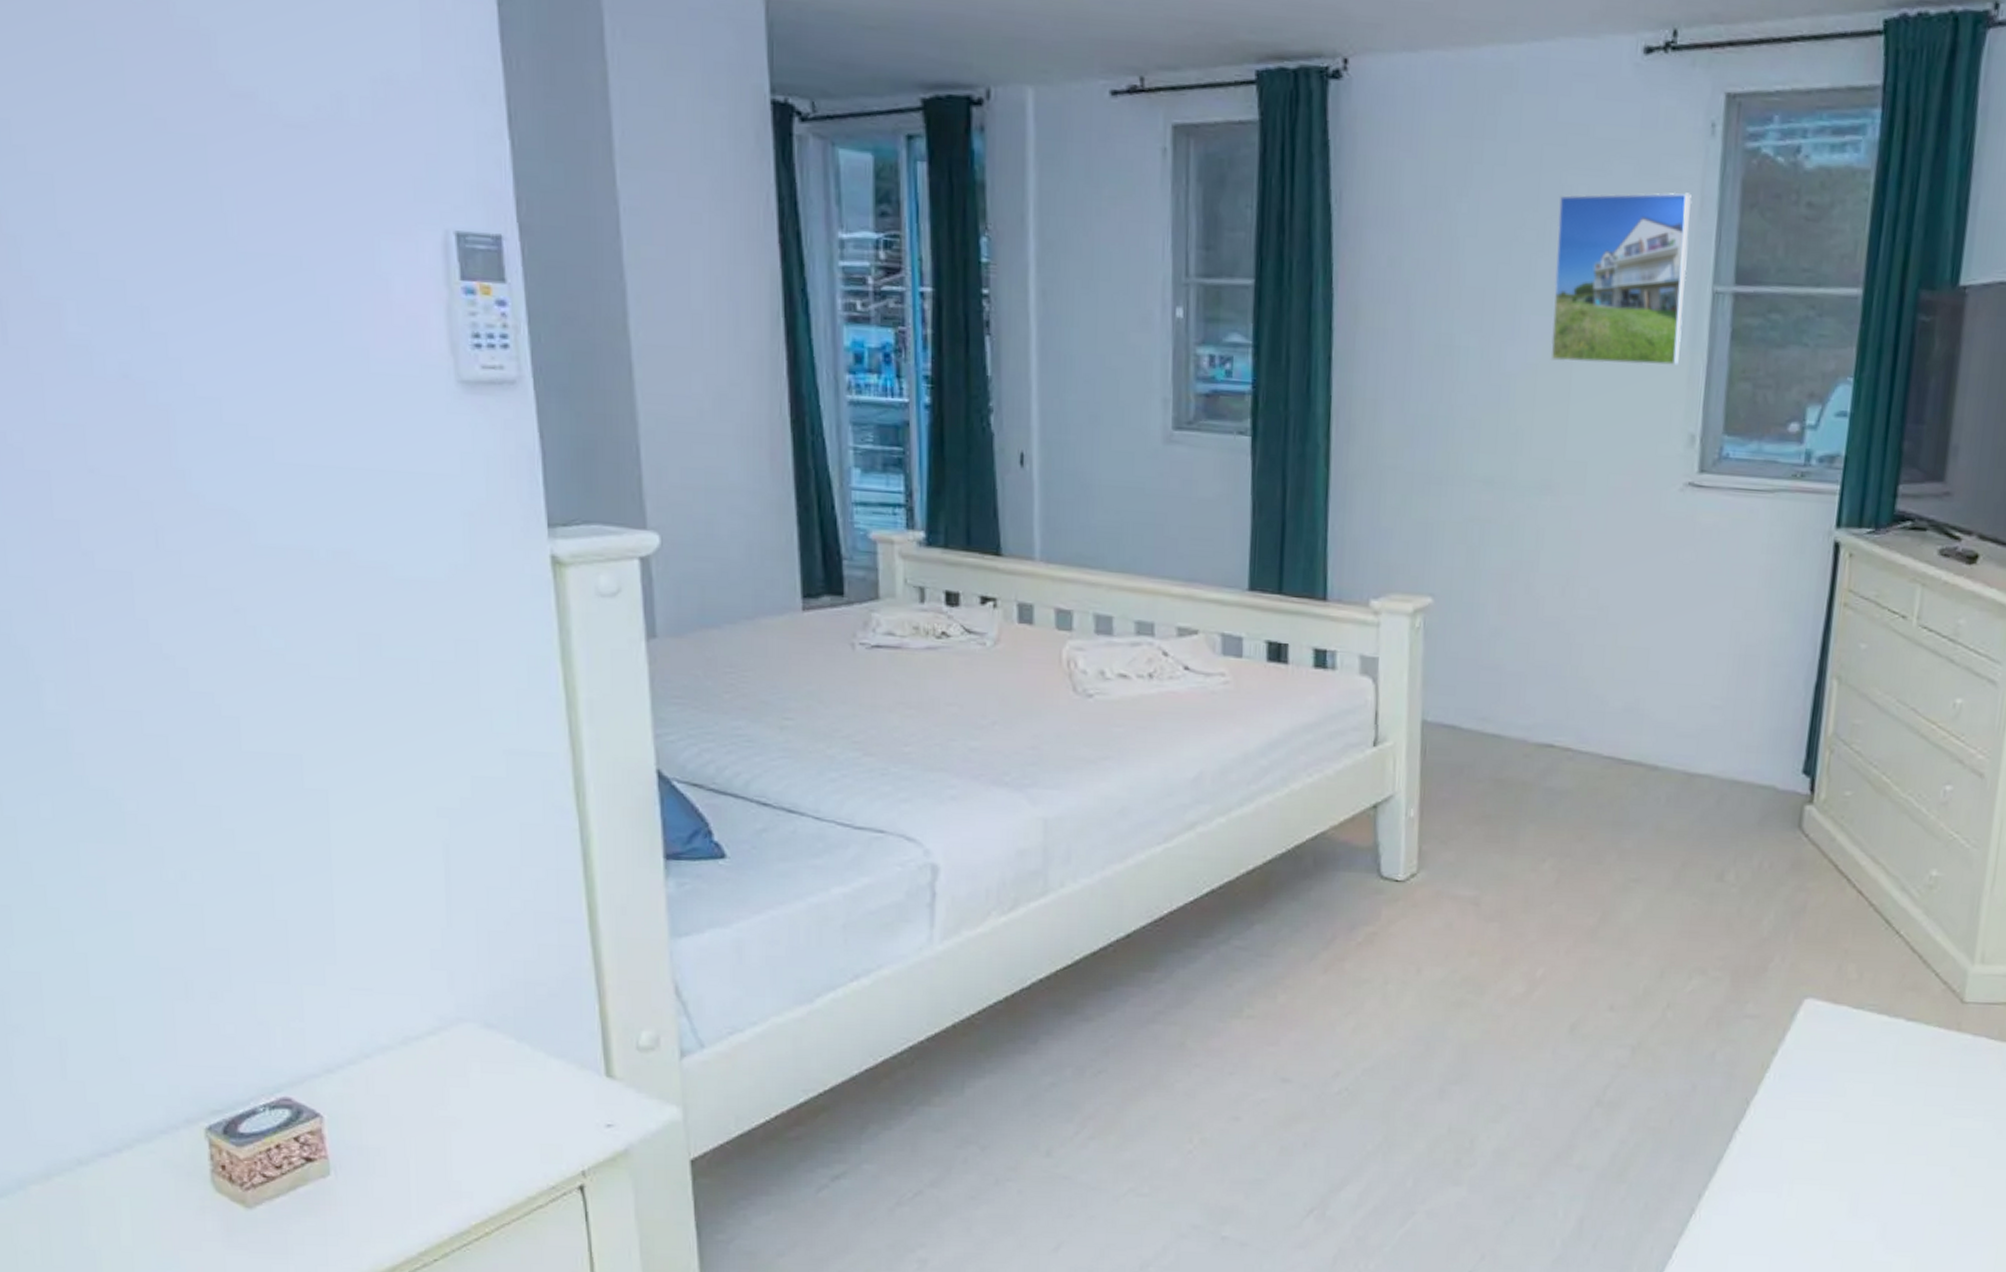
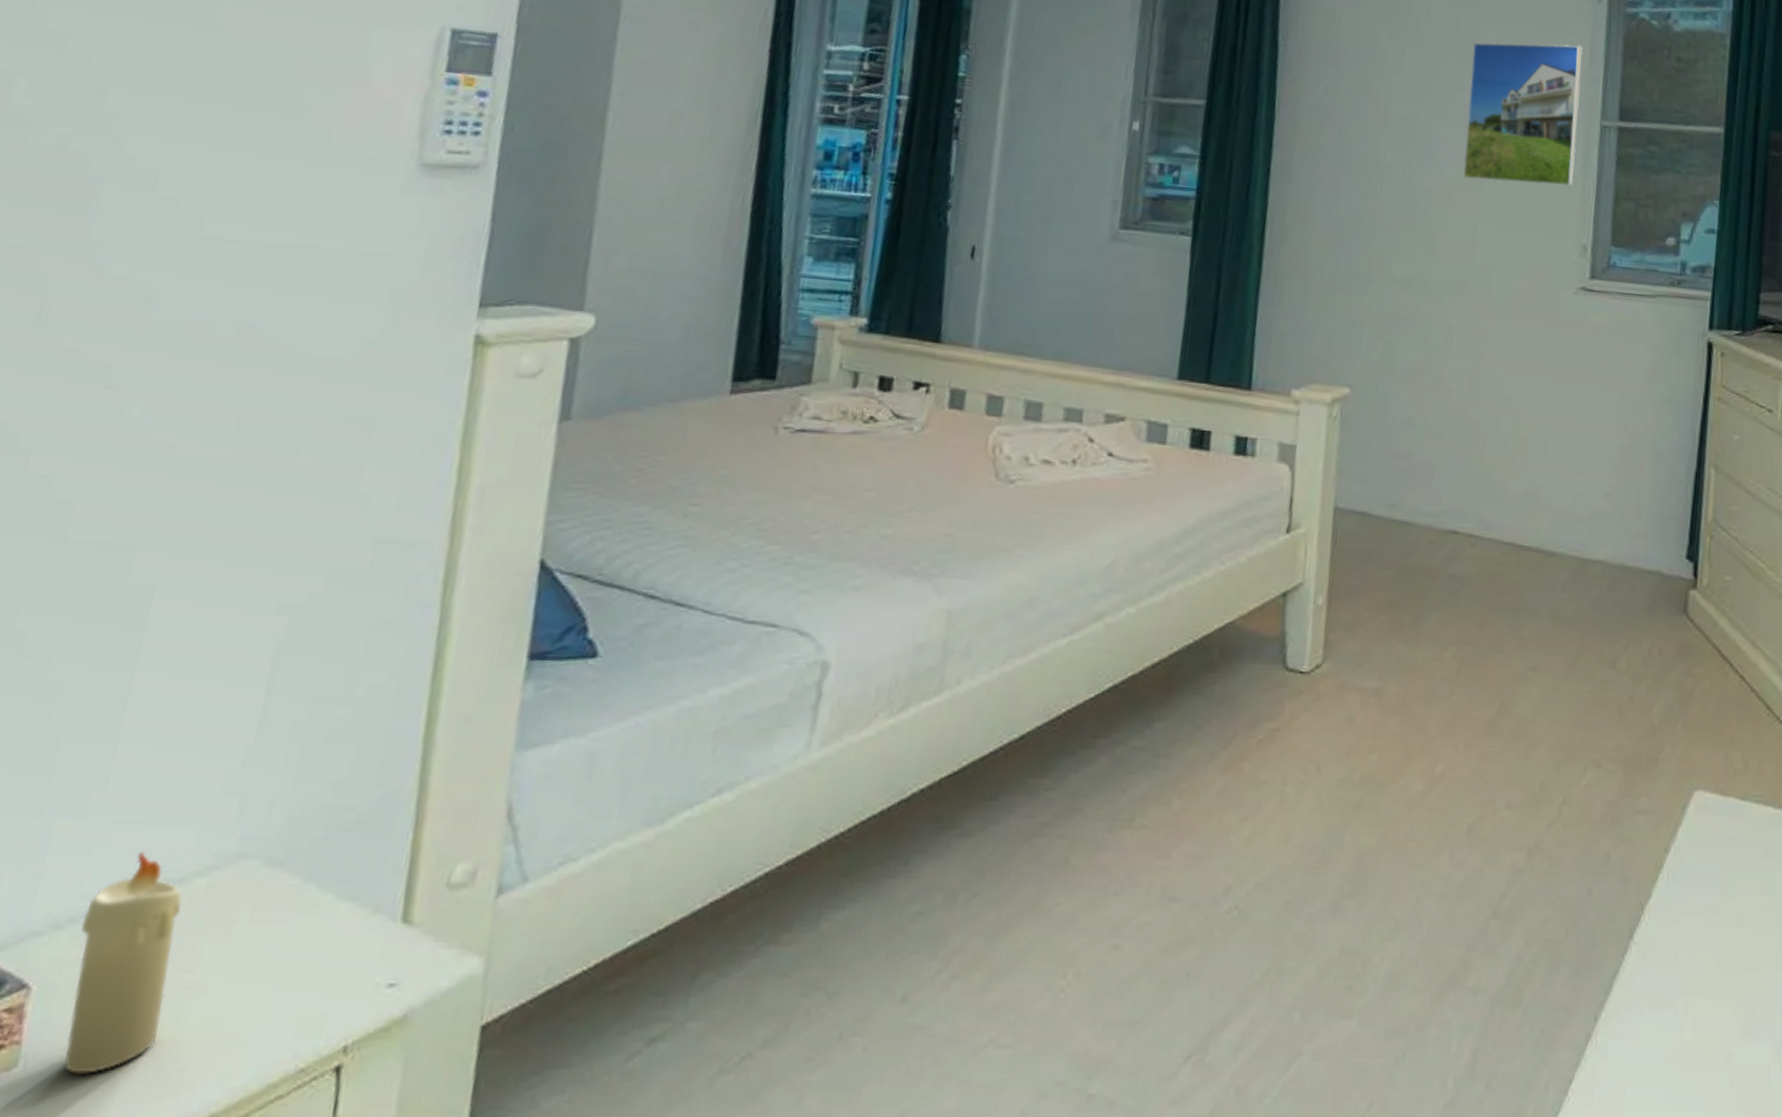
candle: none [349,1014,432,1183] -> present [64,852,182,1074]

